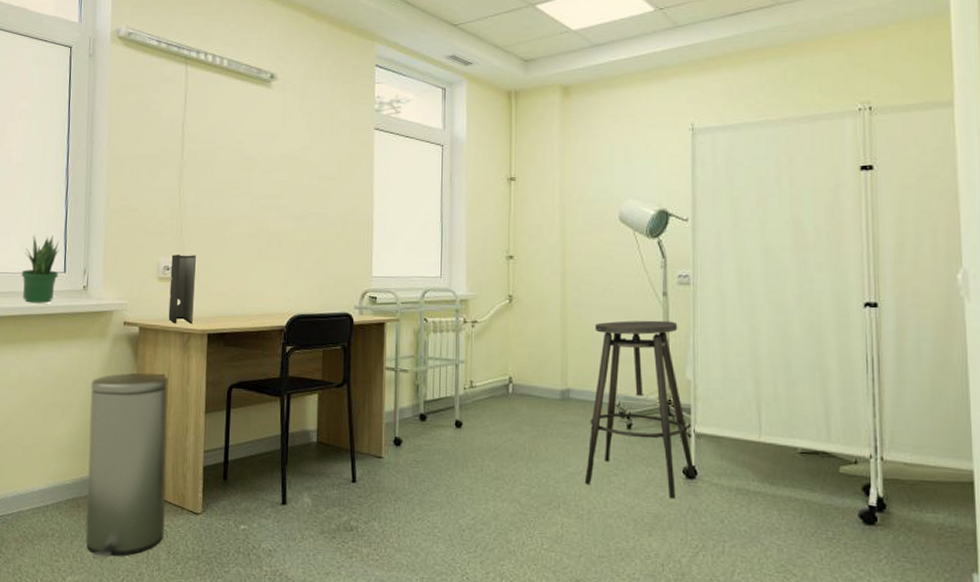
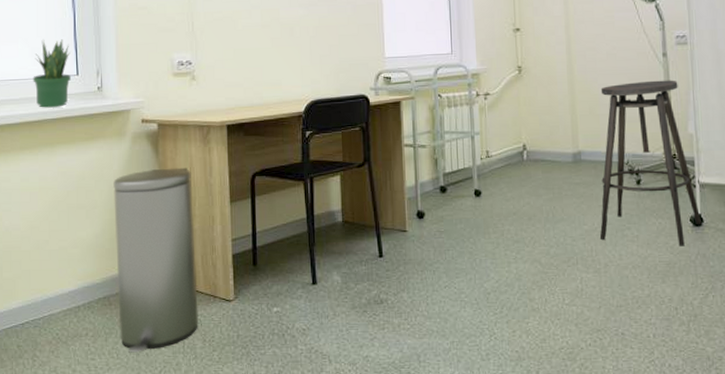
binder: present [168,254,196,324] -> none [185,49,211,118]

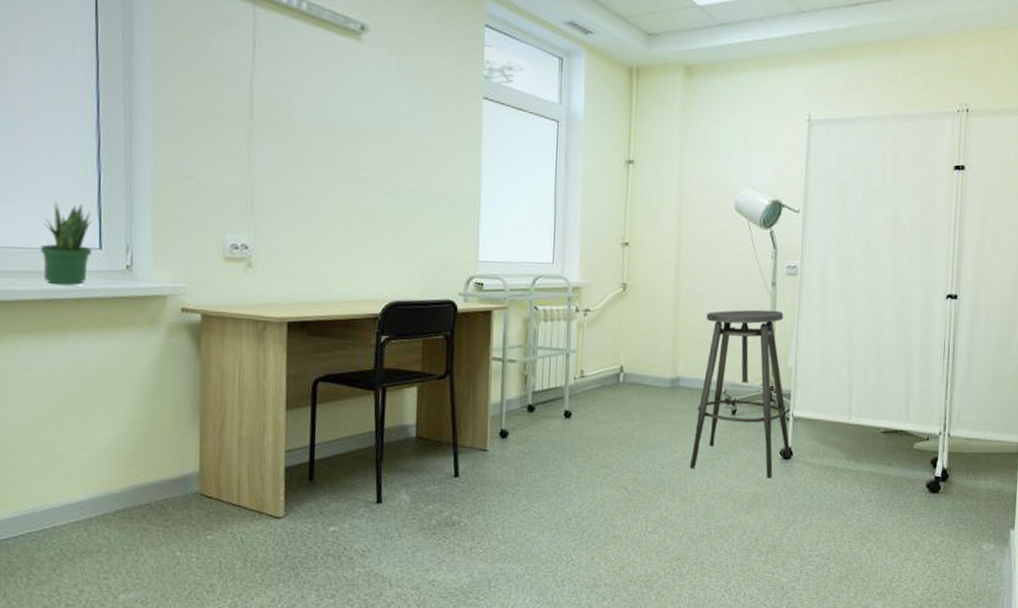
pedal bin: present [113,167,198,353] -> none [140,366,241,572]

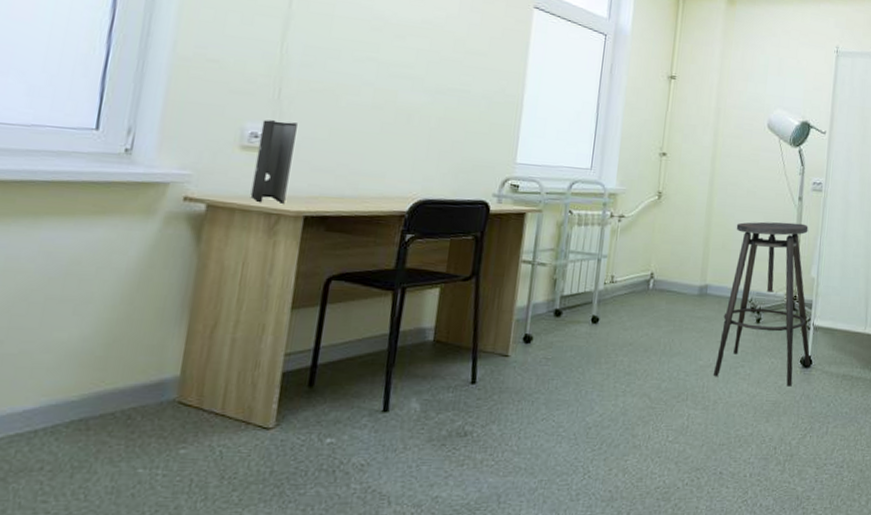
planter: present [40,201,92,286] -> none [22,76,92,168]
binder: none [238,231,271,311] -> present [250,120,297,204]

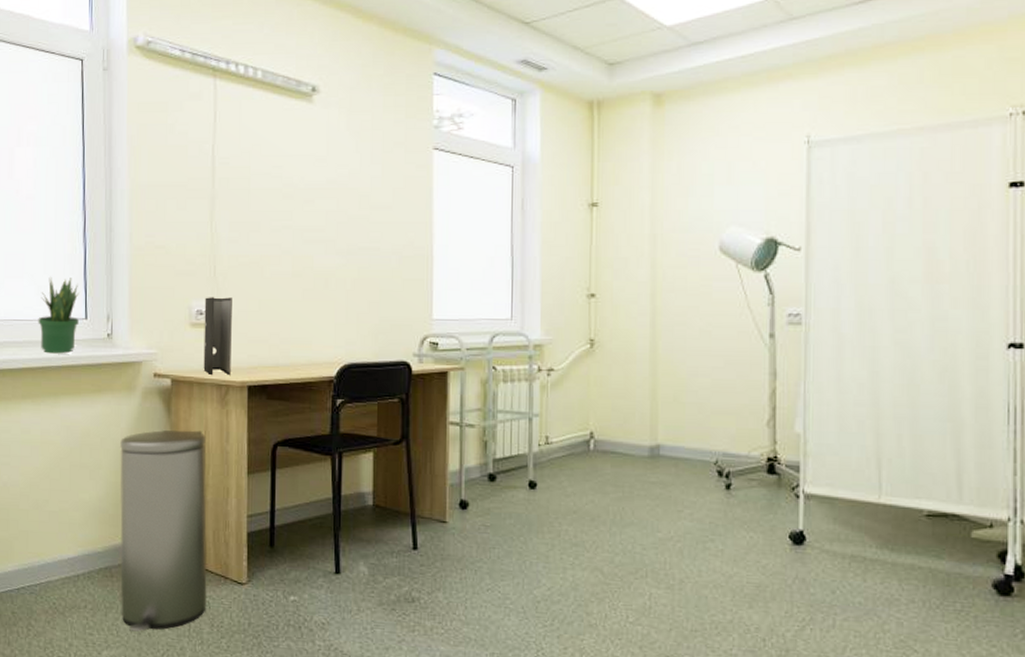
planter: none [22,76,92,168] -> present [38,276,79,354]
pedal bin: none [94,260,244,493] -> present [120,430,207,632]
stool: present [713,221,811,387] -> none [675,366,803,567]

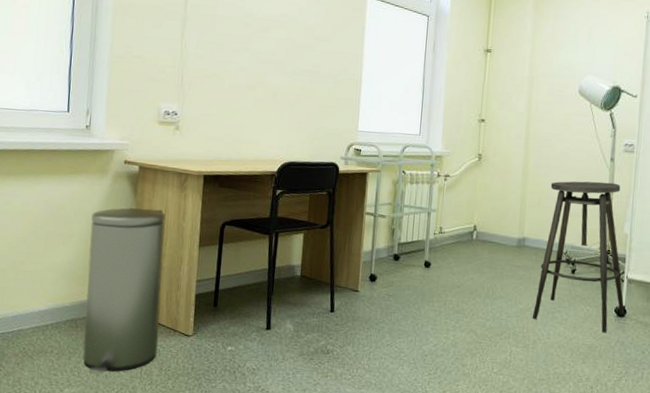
planter: present [38,276,79,354] -> none [25,74,64,140]
binder: present [203,297,232,376] -> none [167,101,196,165]
stool: none [675,366,803,567] -> present [532,181,625,333]

